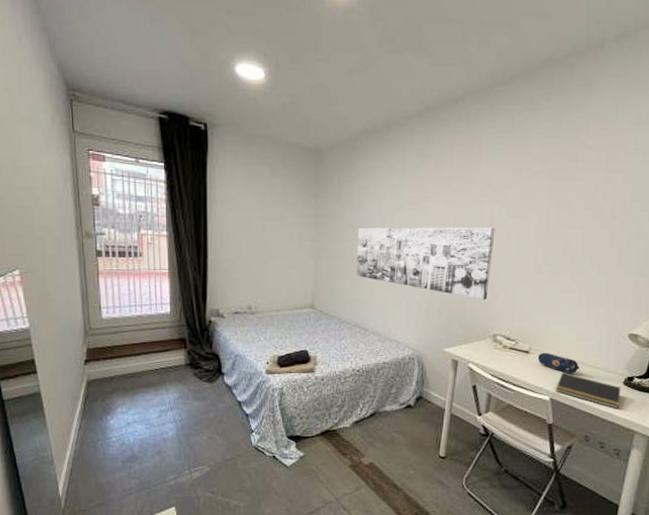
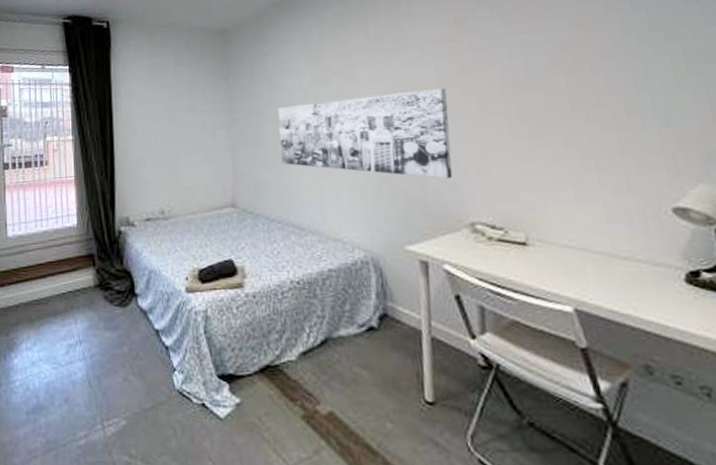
pencil case: present [537,352,579,375] -> none [541,242,609,273]
notepad: present [556,373,621,409] -> none [579,270,689,321]

